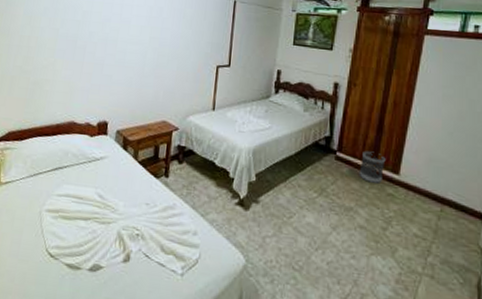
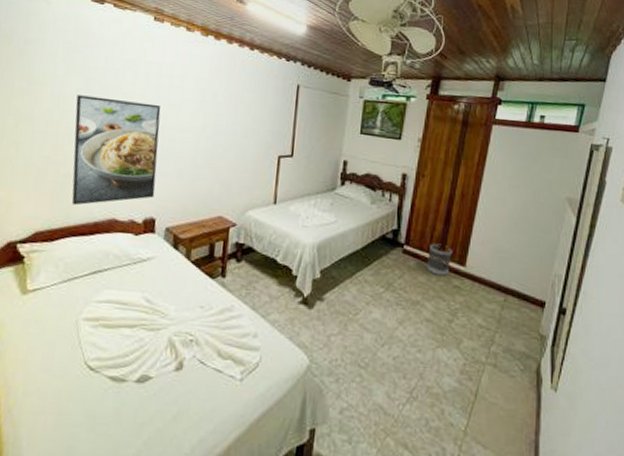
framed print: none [38,13,114,109] -> present [71,95,161,206]

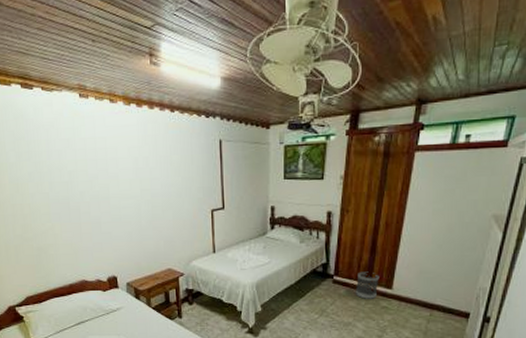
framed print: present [71,95,161,206] -> none [31,177,112,273]

